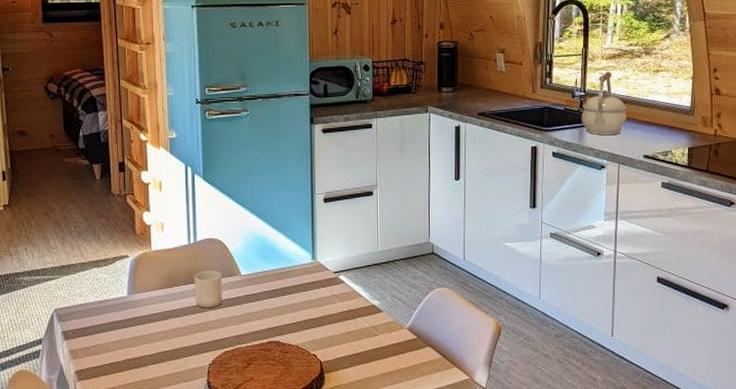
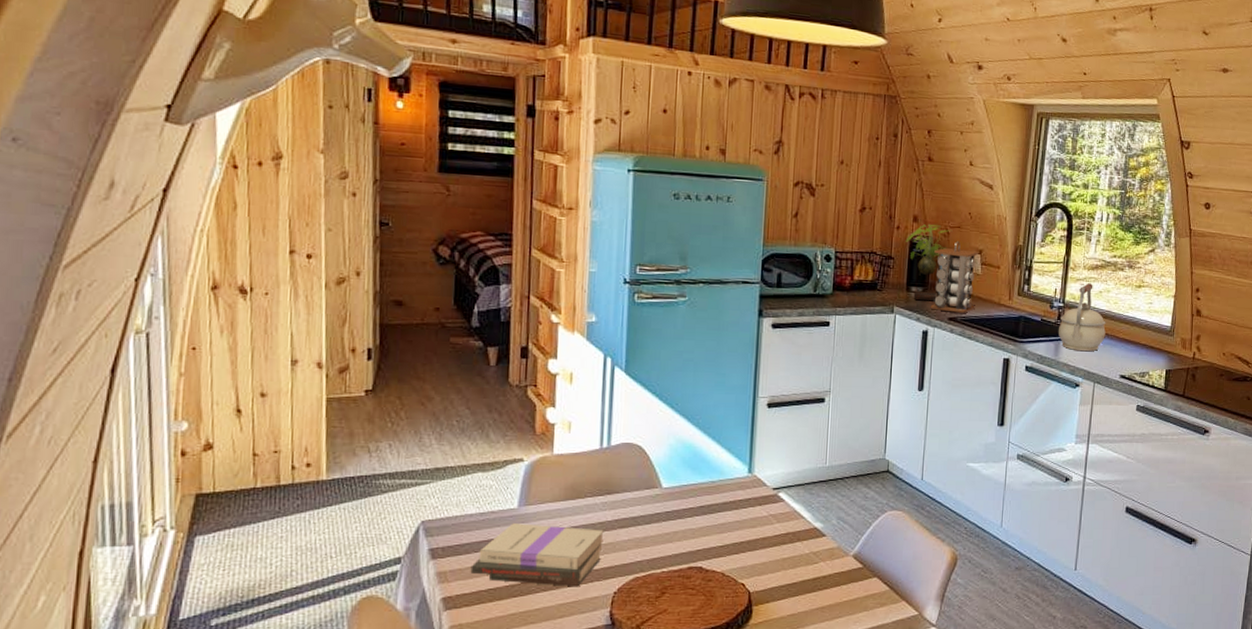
books: none [95,309,197,360] -> present [470,523,604,587]
mug: present [194,270,223,309] -> none [602,480,639,526]
plant: none [434,29,475,100] -> present [905,223,952,302]
spice rack: none [460,42,502,108] -> present [930,240,979,313]

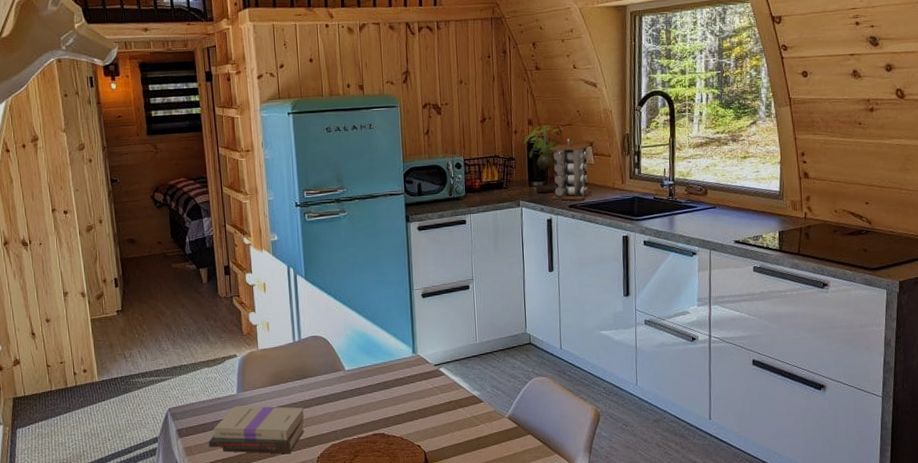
kettle: present [1057,283,1106,352] -> none [670,160,716,223]

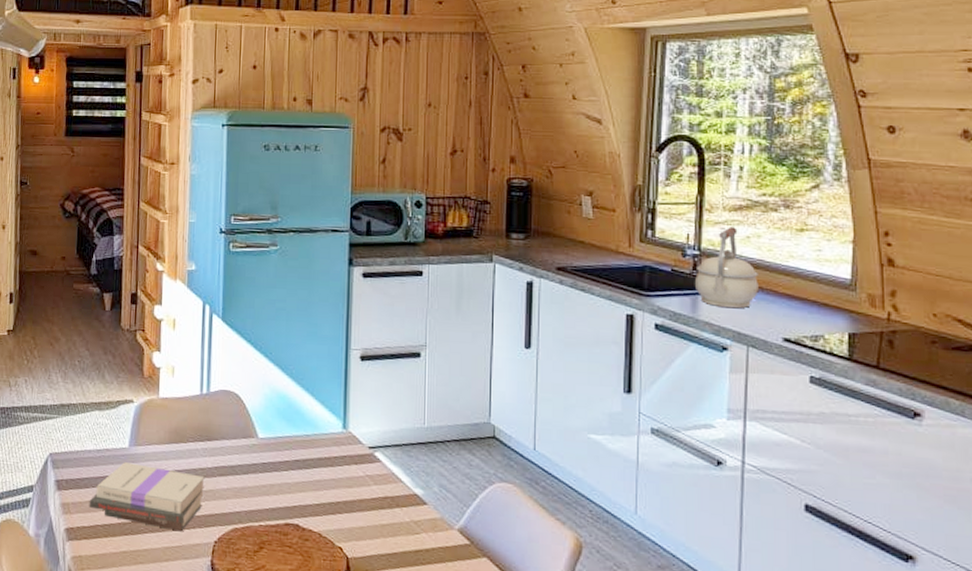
plant: present [523,124,563,194] -> none [502,164,555,249]
spice rack: present [550,136,591,201] -> none [534,182,589,262]
kettle: none [670,160,716,223] -> present [694,227,759,309]

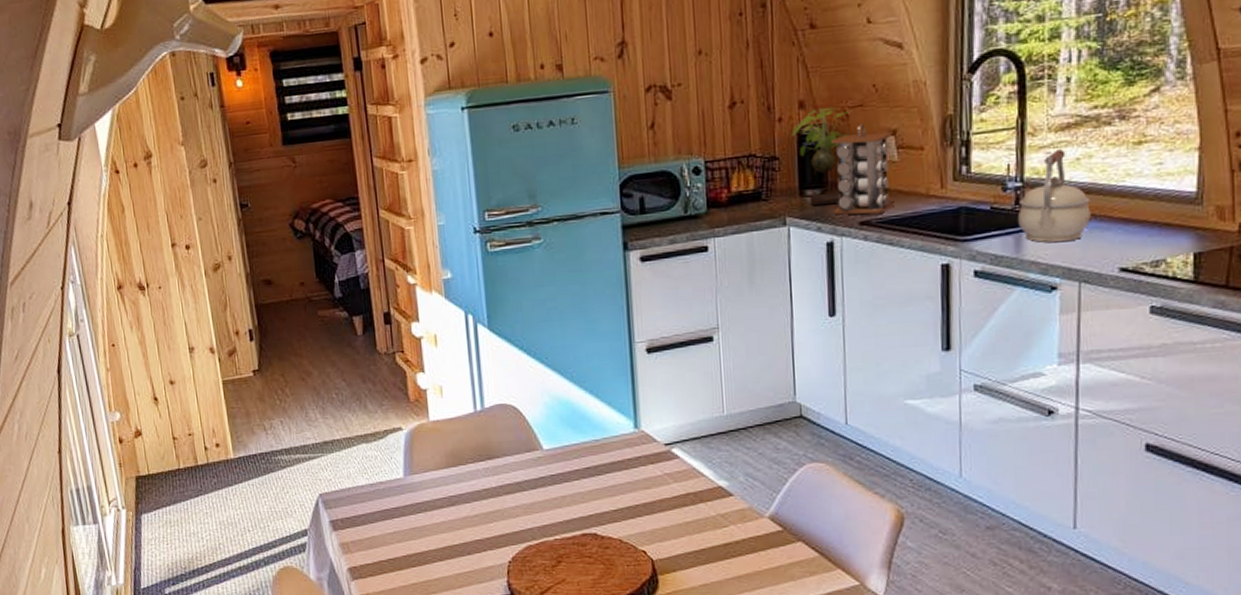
books: present [89,462,205,532] -> none [369,493,491,556]
plant: none [502,164,555,249] -> present [791,107,851,206]
spice rack: none [534,182,589,262] -> present [831,122,893,216]

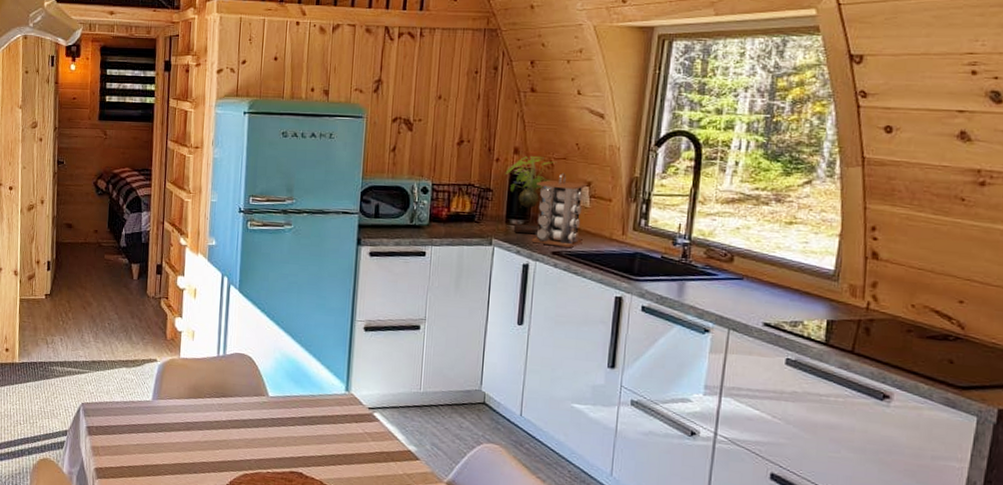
kettle: present [1017,149,1091,243] -> none [682,218,745,295]

